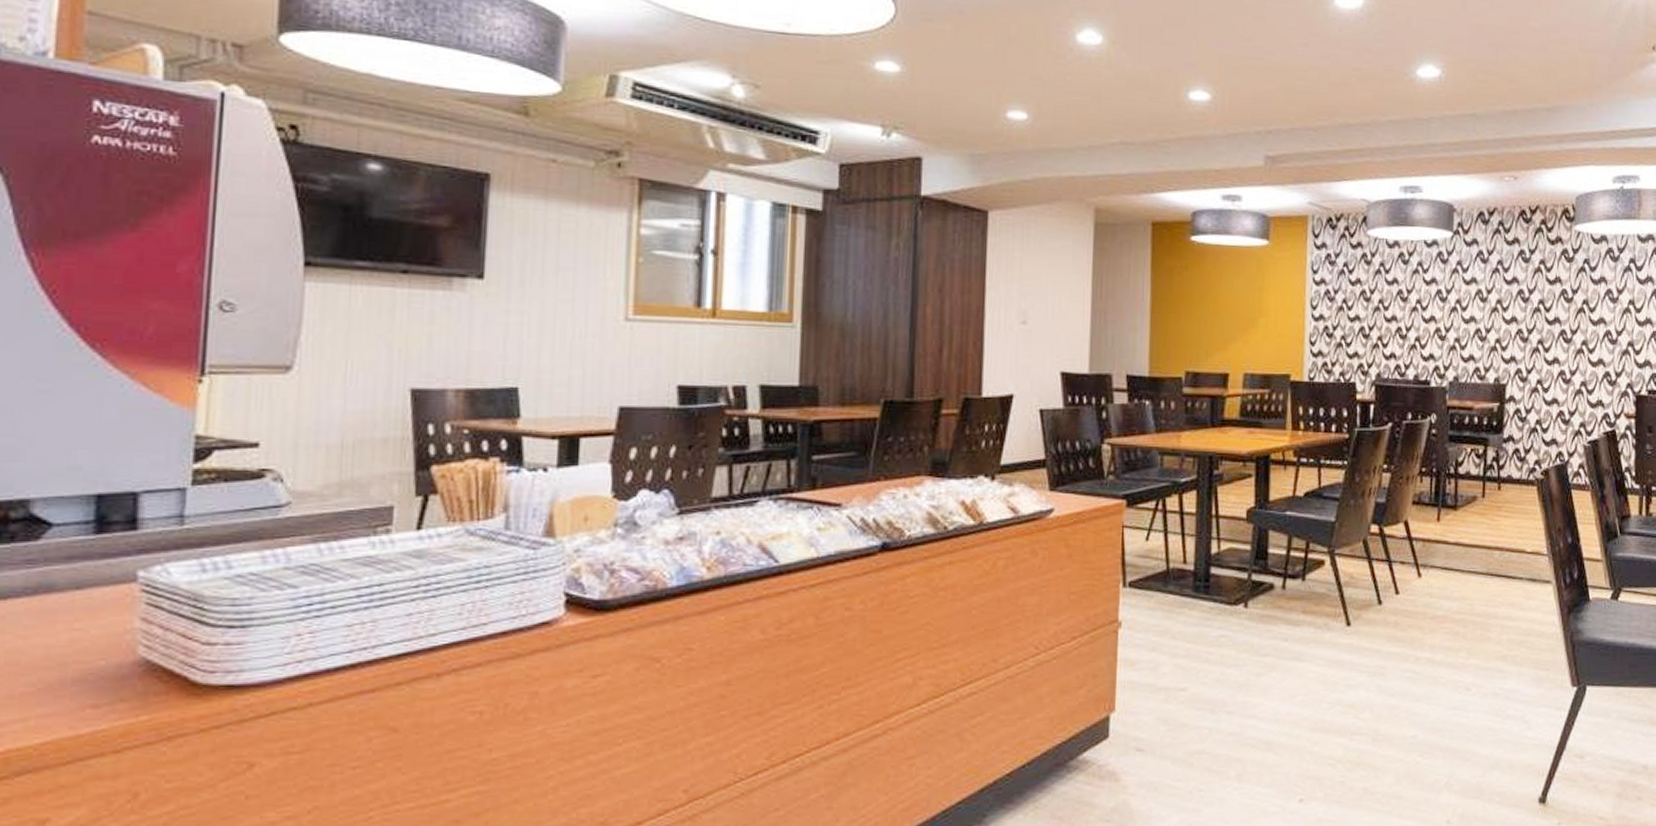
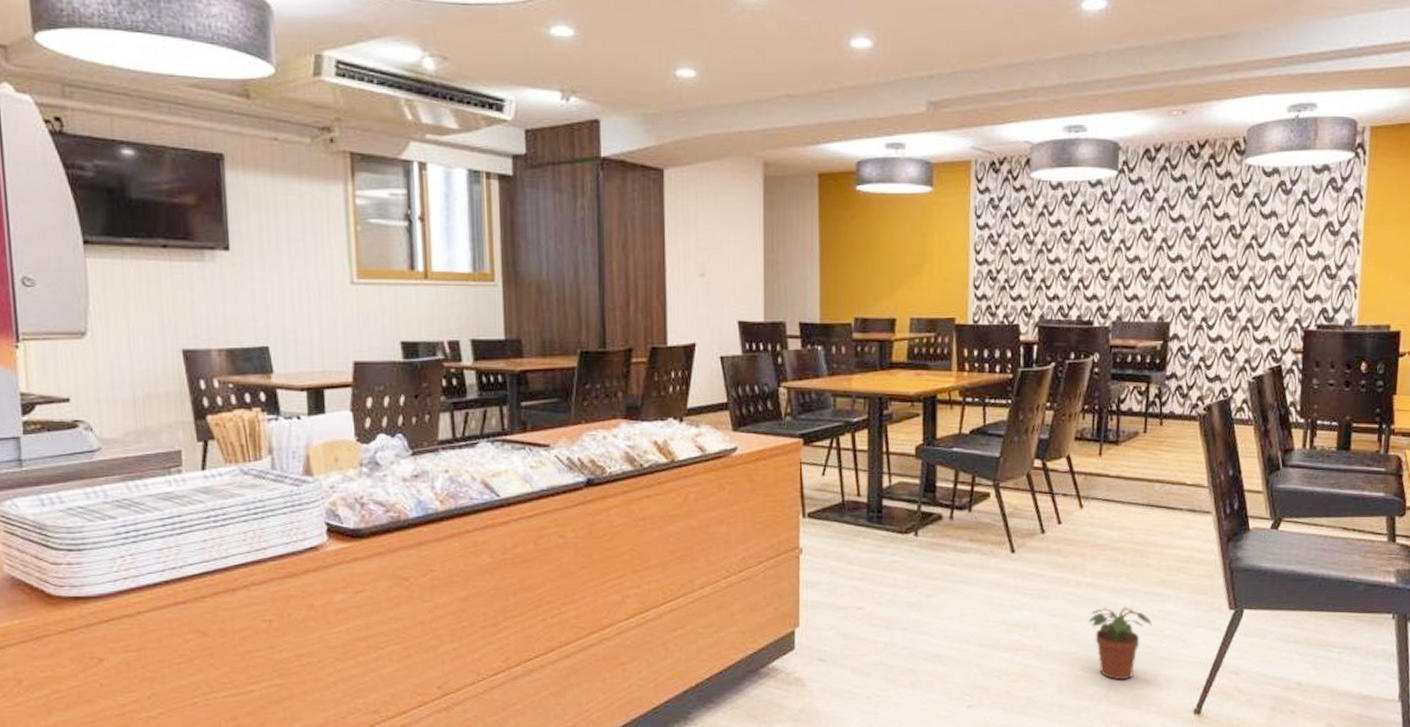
potted plant: none [1427,684,1494,767] -> present [1088,606,1152,680]

